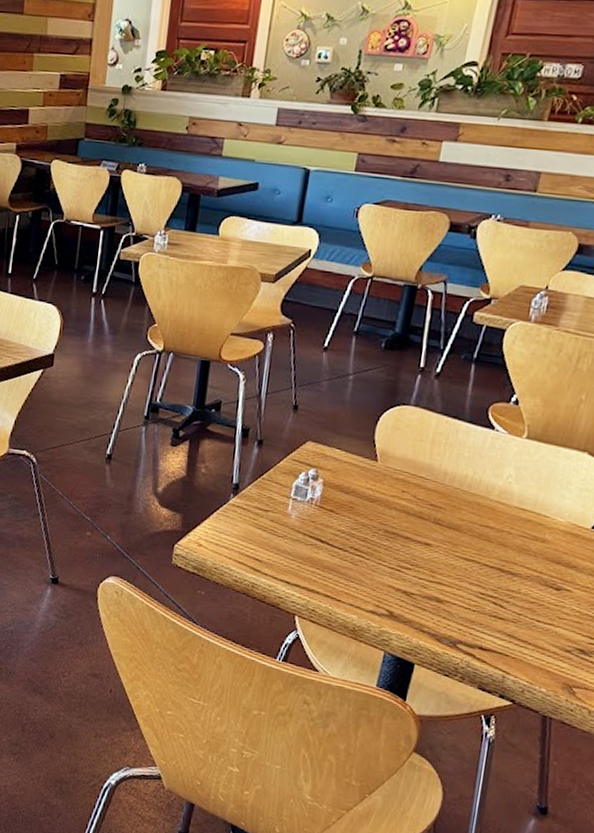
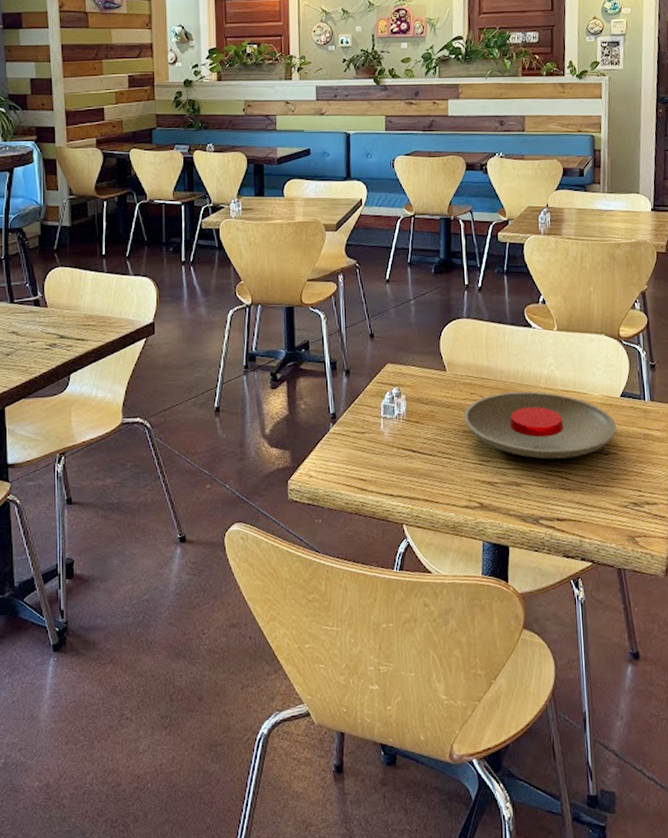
plate: none [388,497,579,586] -> present [463,391,616,459]

